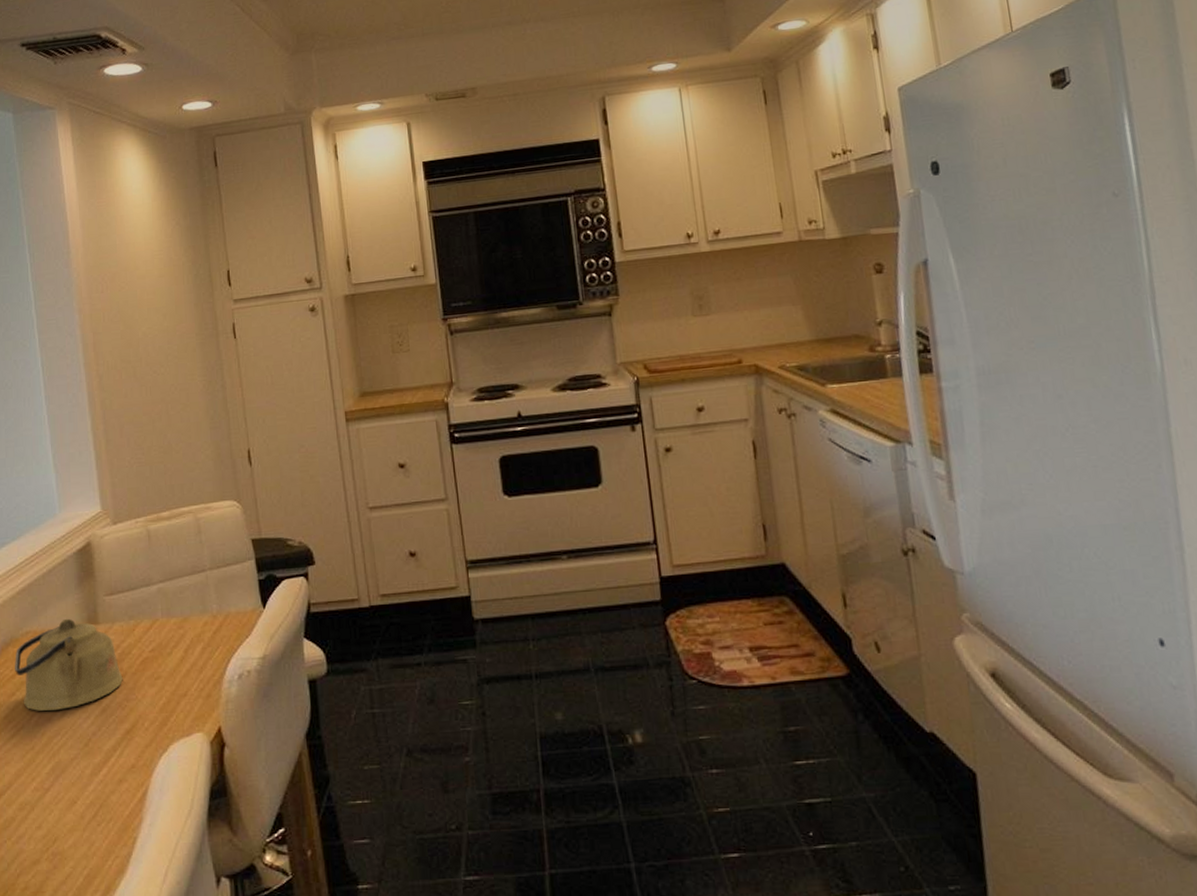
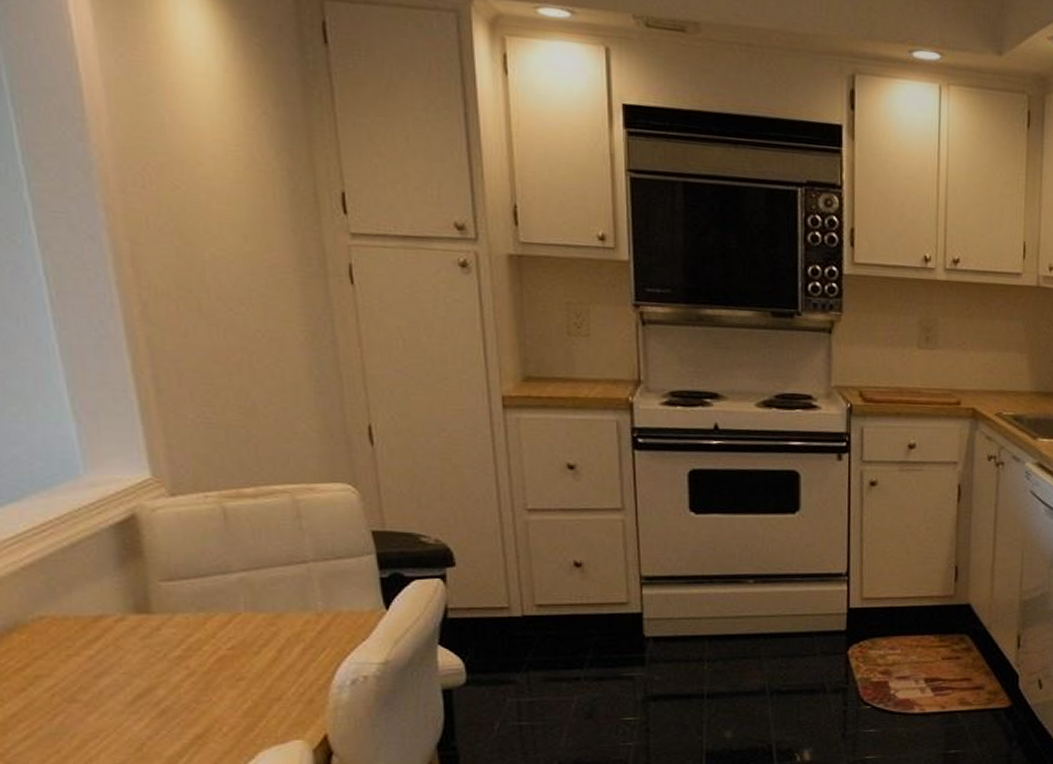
kettle: present [14,618,123,711] -> none [22,604,190,710]

